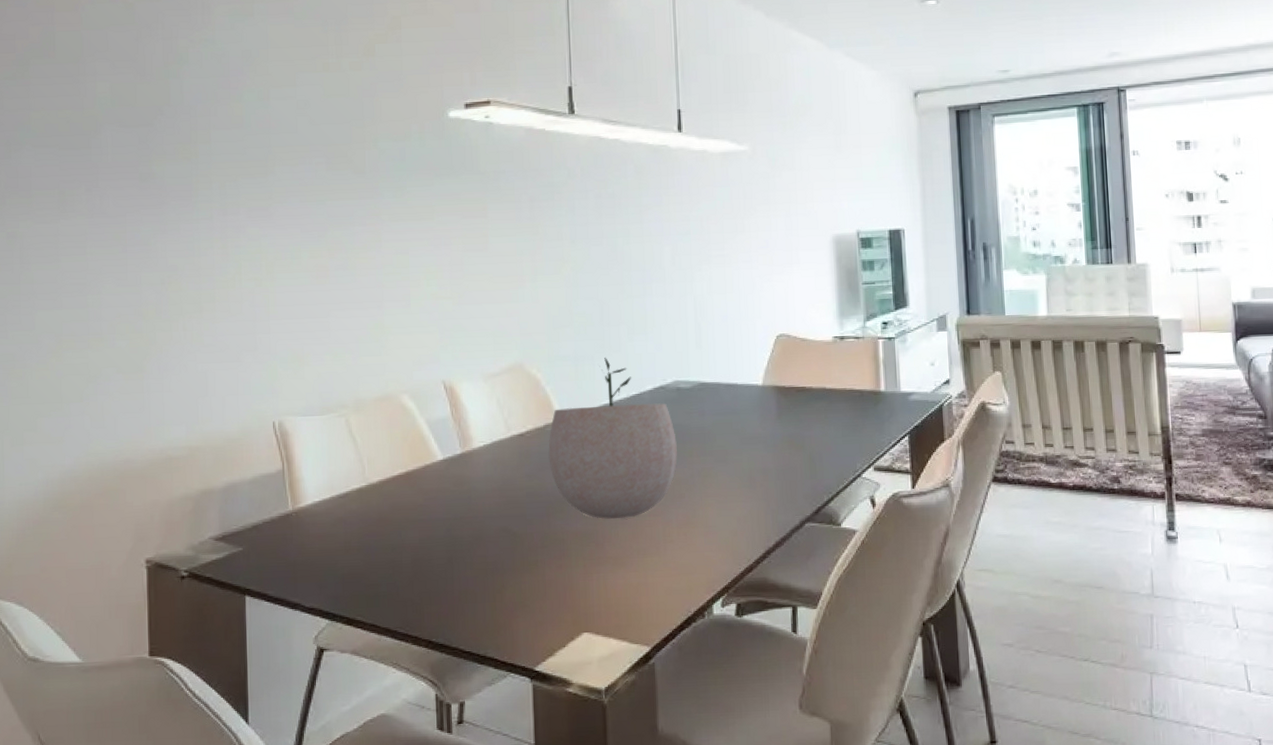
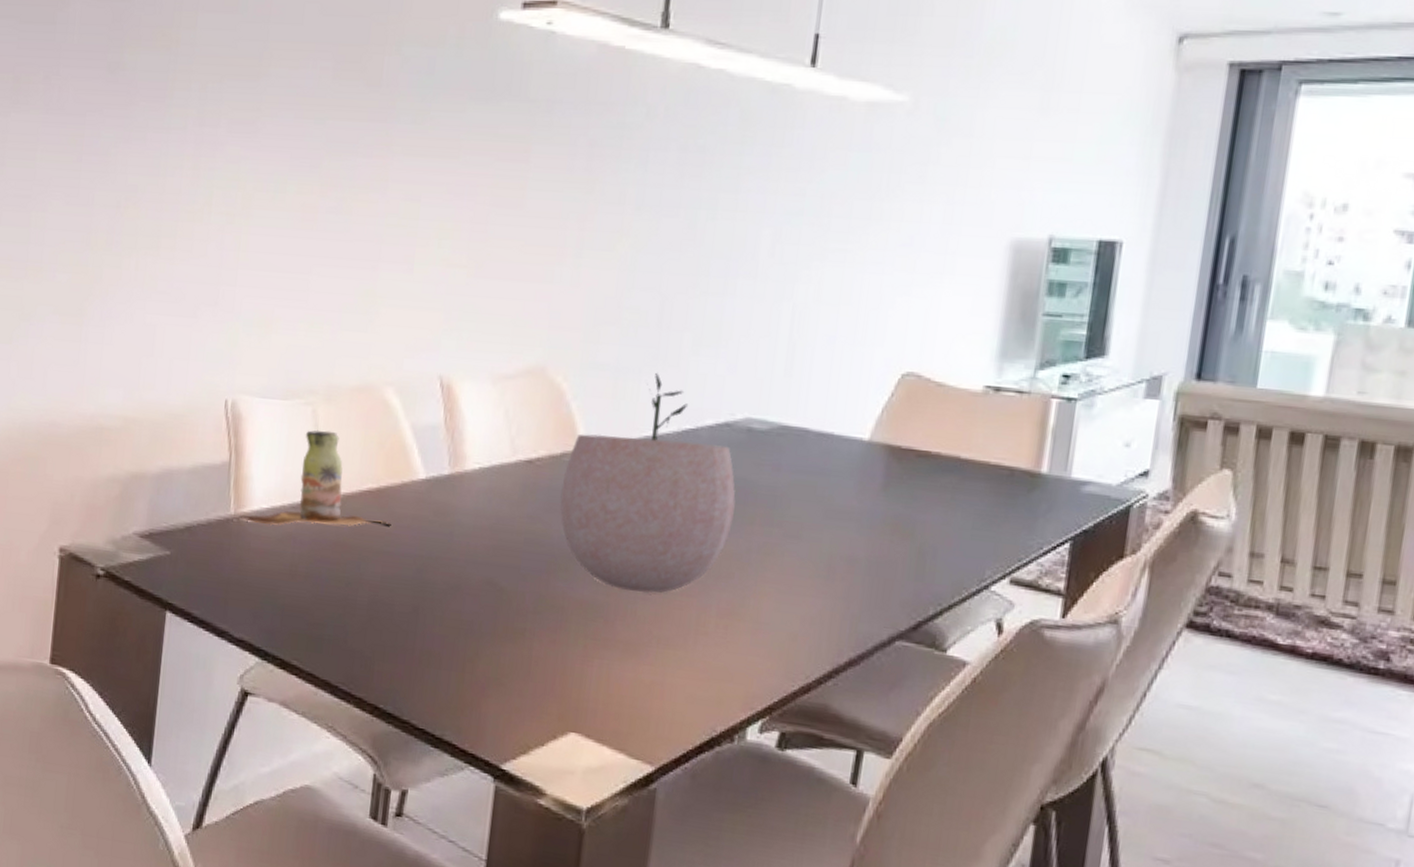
bottle: none [297,434,421,514] -> present [240,430,391,526]

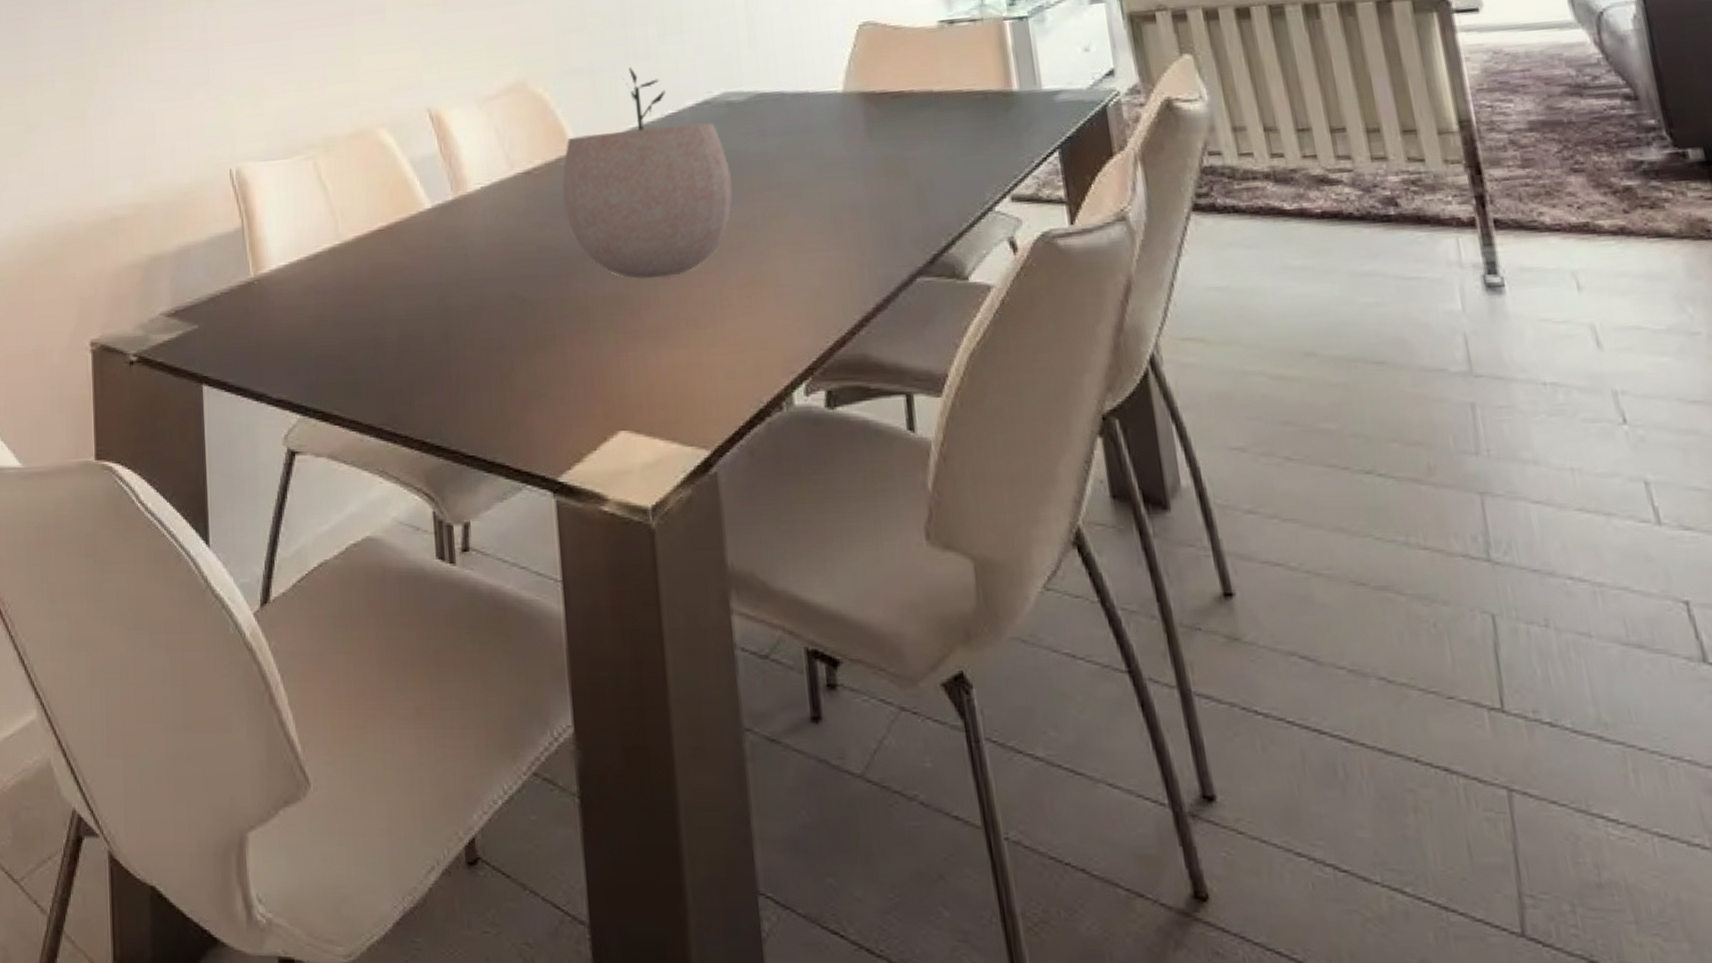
bottle: present [240,430,391,526] -> none [260,180,407,281]

